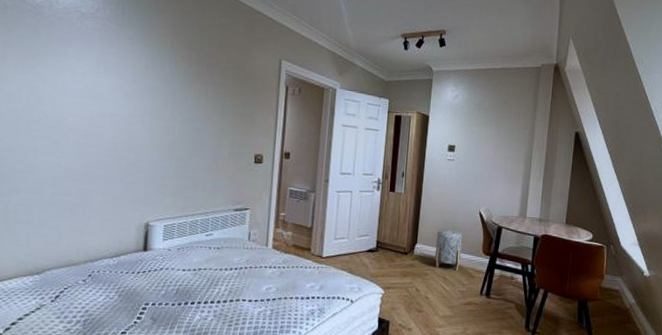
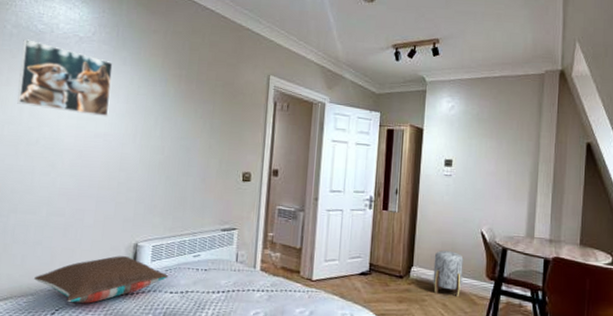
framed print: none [15,13,119,97] -> present [17,39,113,117]
pillow: none [40,235,181,282] -> present [34,256,169,303]

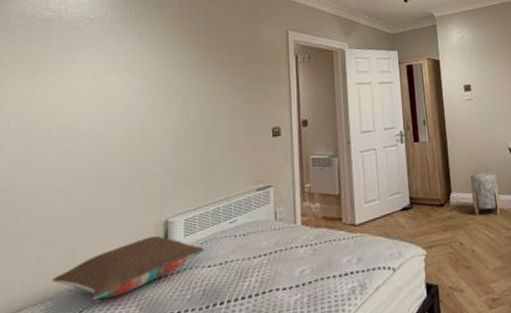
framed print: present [17,39,113,117] -> none [25,28,128,95]

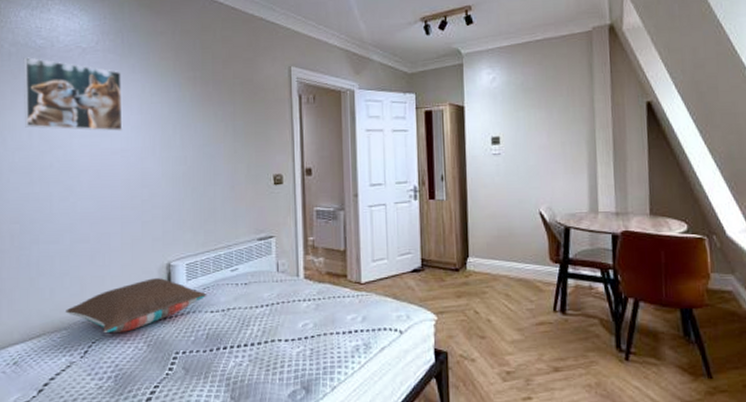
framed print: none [25,28,128,95] -> present [23,57,123,132]
stool: present [469,171,501,216] -> none [491,236,525,286]

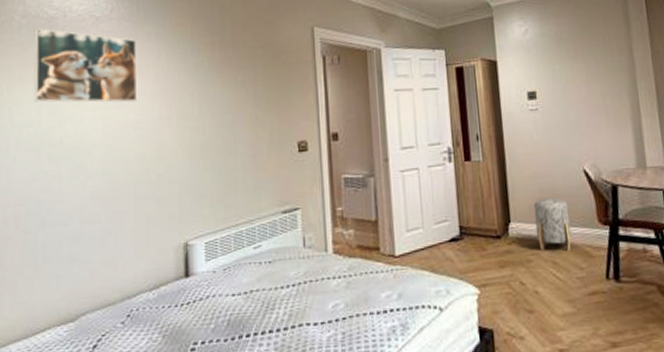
pillow: present [66,278,207,332] -> none [74,259,228,323]
stool: none [491,236,525,286] -> present [533,198,572,252]

